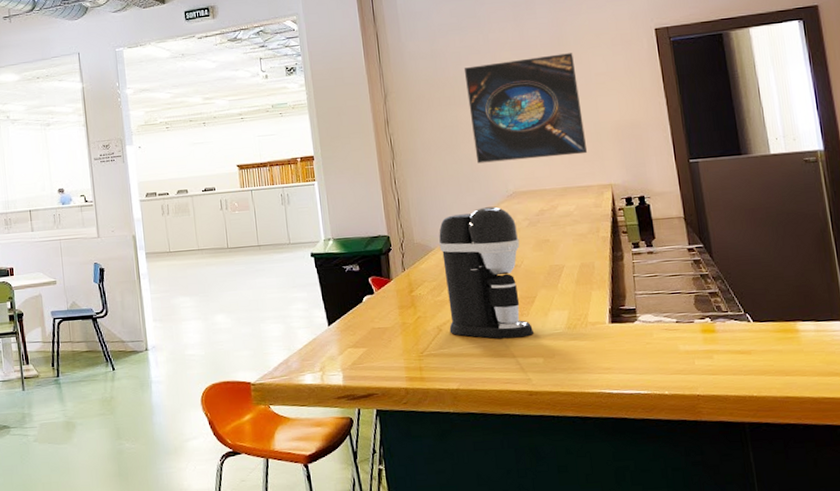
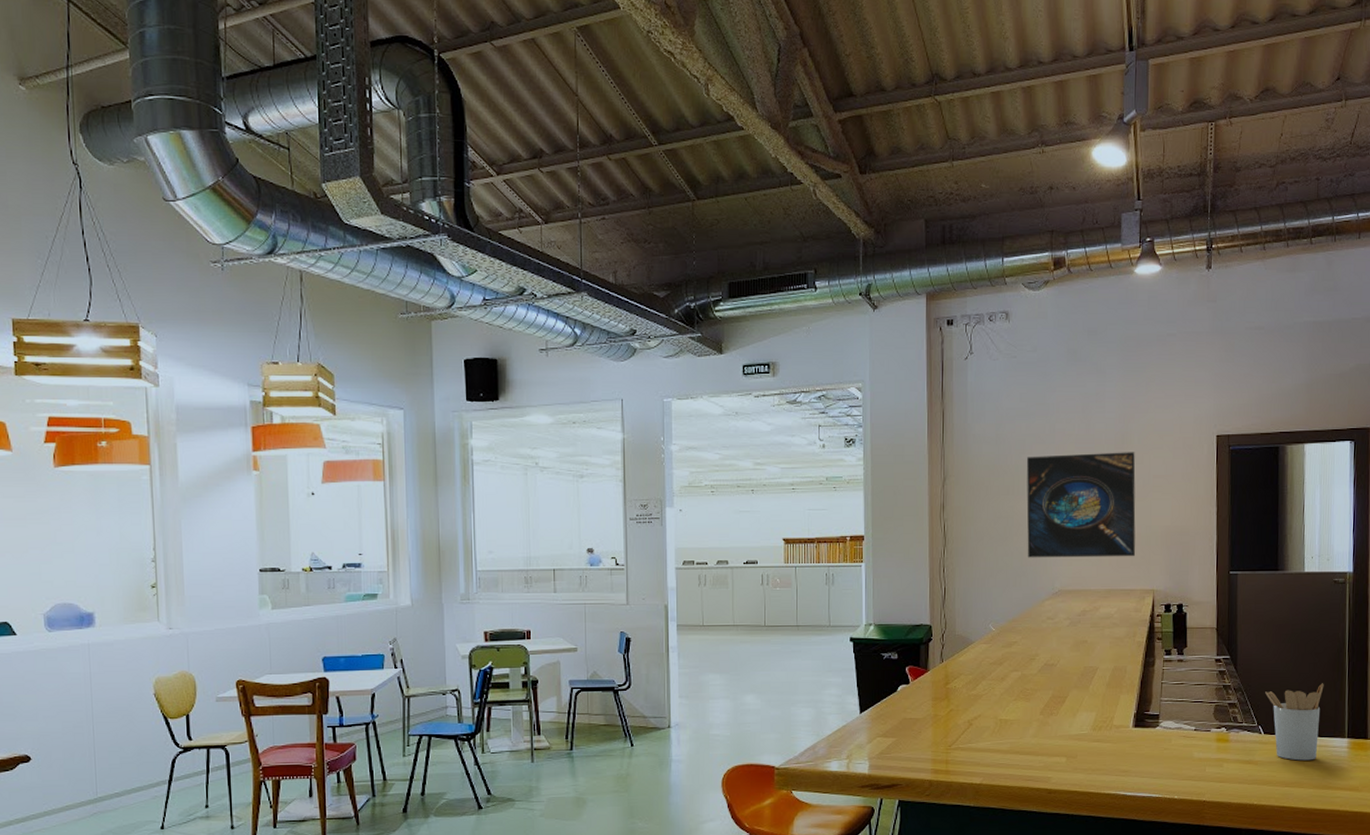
coffee maker: present [439,206,533,339] -> none [979,603,1060,737]
utensil holder: none [747,265,816,348] -> present [1265,683,1324,761]

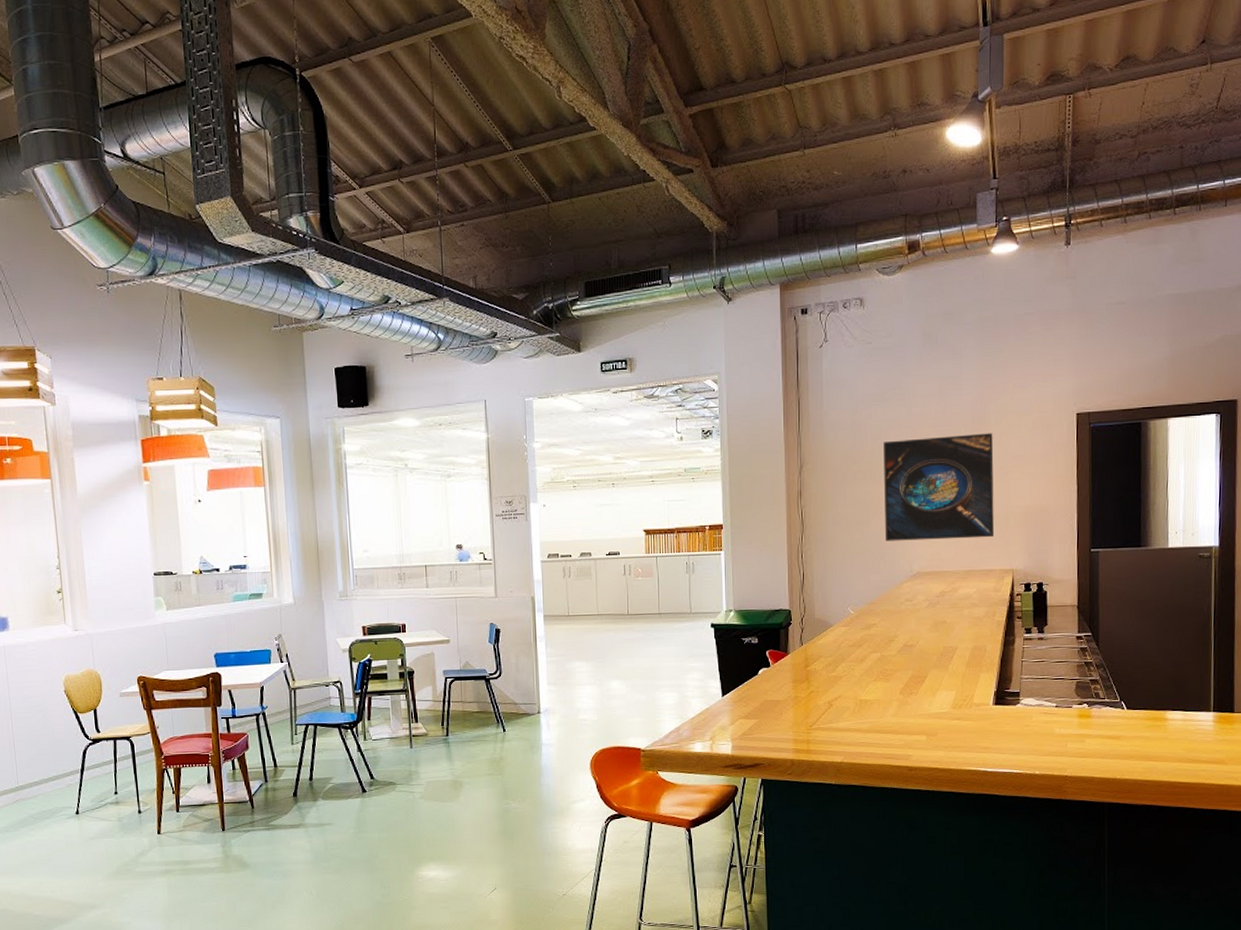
utensil holder: present [1265,683,1324,761] -> none [1128,658,1189,735]

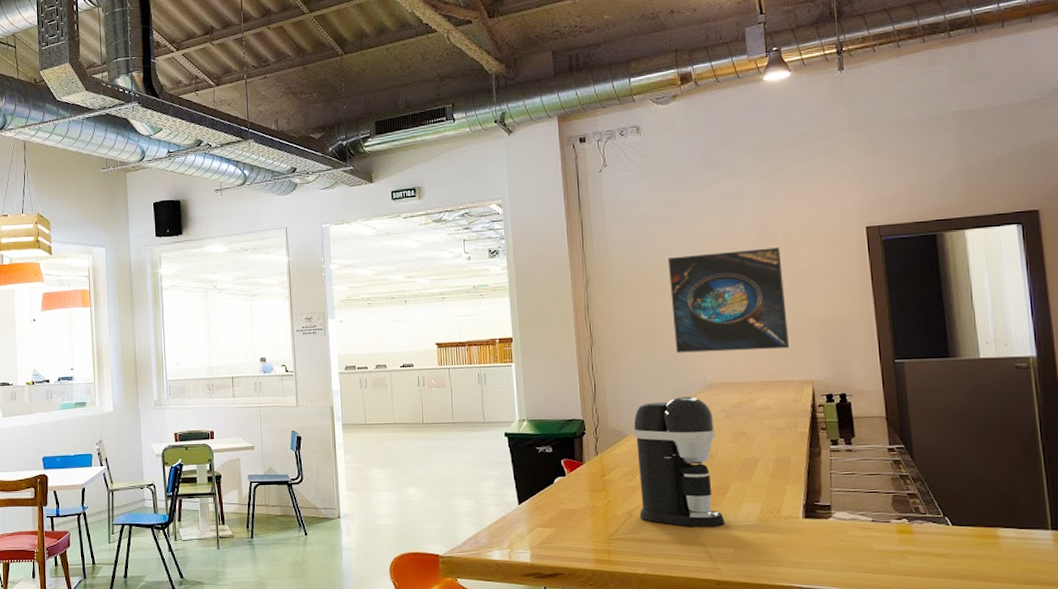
coffee maker: none [839,586,920,716] -> present [633,396,725,527]

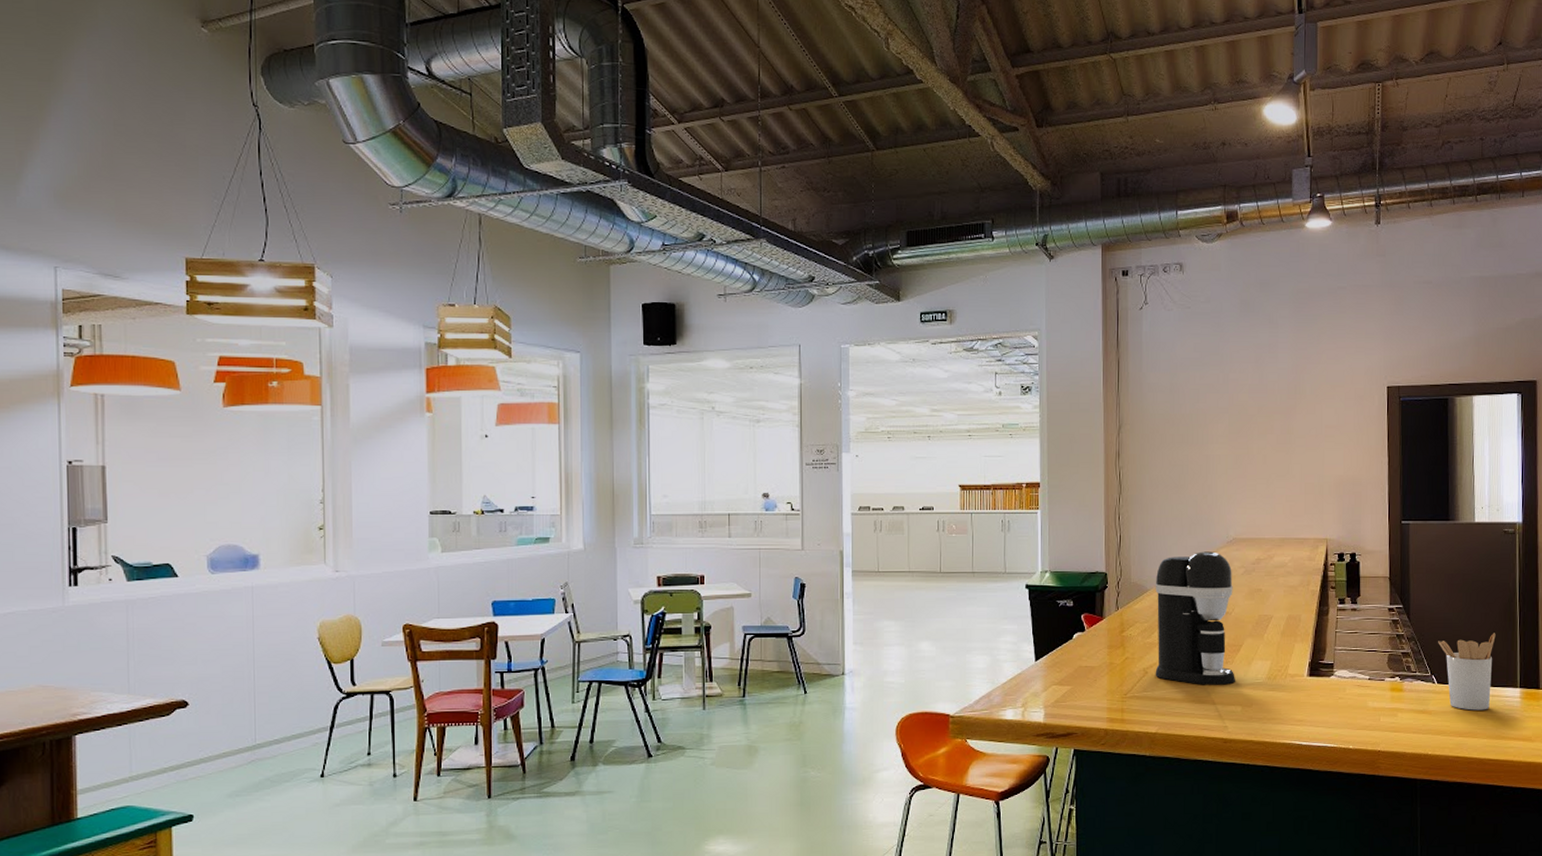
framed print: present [667,247,789,353] -> none [1200,402,1309,506]
utensil holder: none [949,472,1017,554] -> present [1438,633,1496,711]

